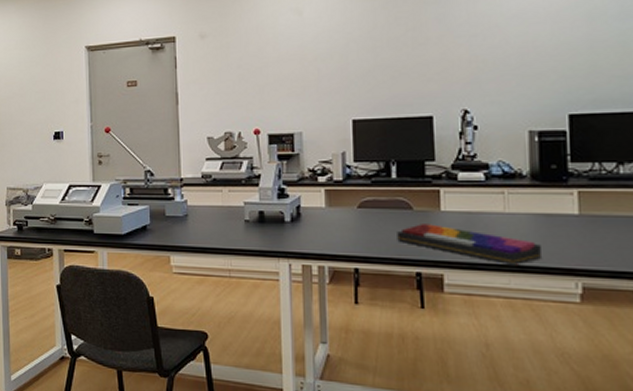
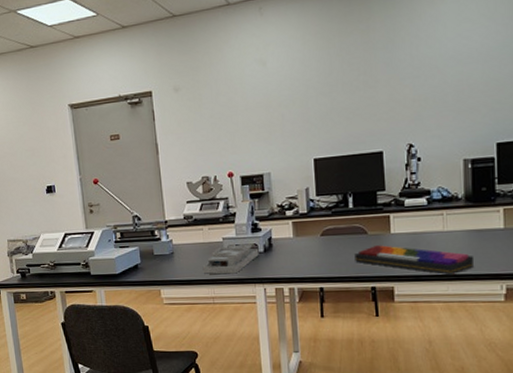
desk organizer: none [219,211,285,245] -> present [202,243,259,275]

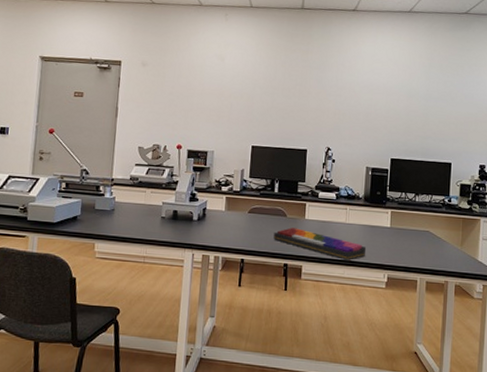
desk organizer: present [202,243,259,275] -> none [139,210,193,237]

